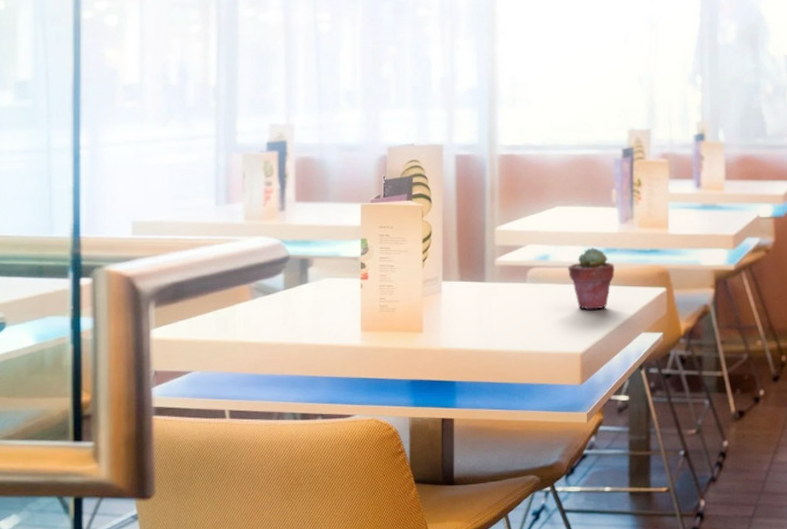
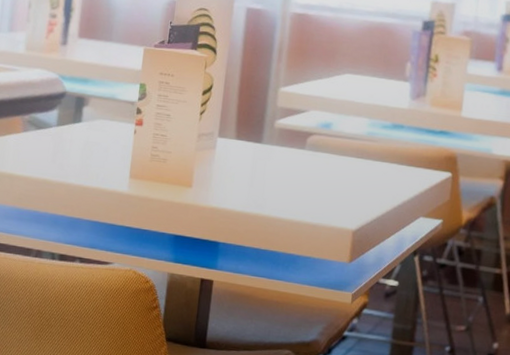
potted succulent: present [568,247,616,310] -> none [350,121,400,187]

